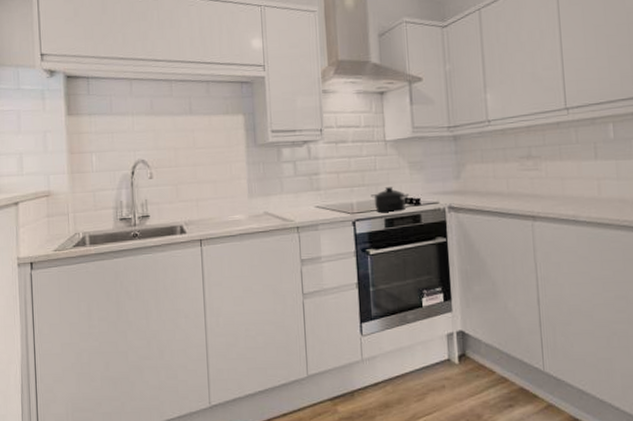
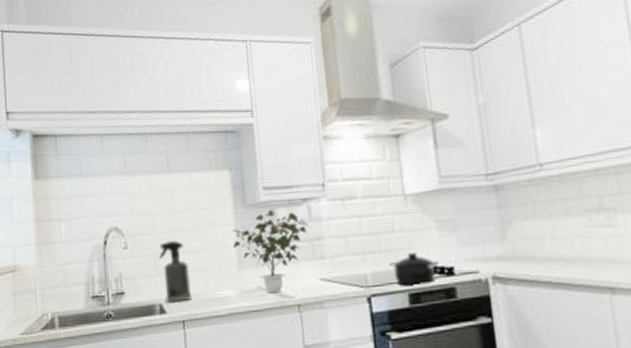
spray bottle: none [180,173,209,225] -> present [159,241,193,303]
potted plant: none [244,149,308,218] -> present [232,209,309,294]

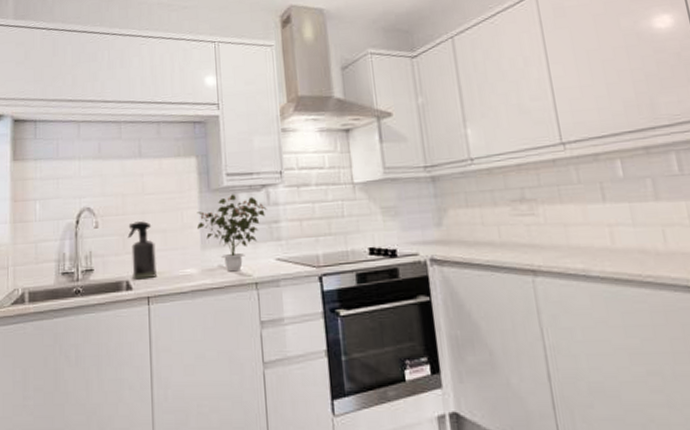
saucepan: present [389,253,440,287] -> none [339,236,384,267]

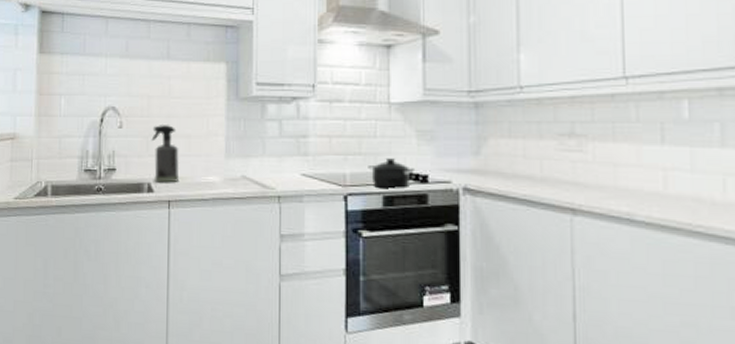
potted plant: present [197,194,267,272] -> none [223,104,296,184]
saucepan: none [339,236,384,267] -> present [368,158,416,190]

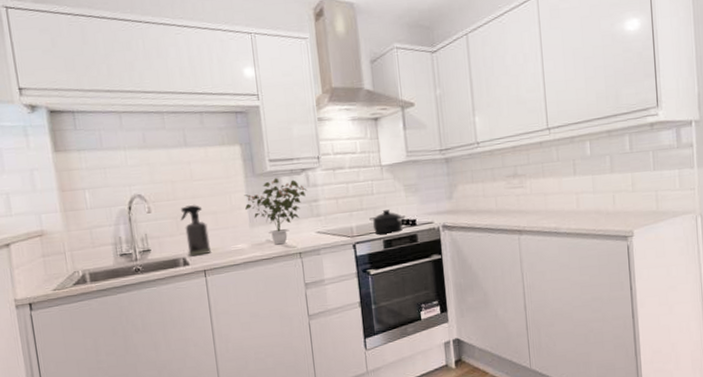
potted plant: none [223,104,296,184] -> present [244,178,308,245]

